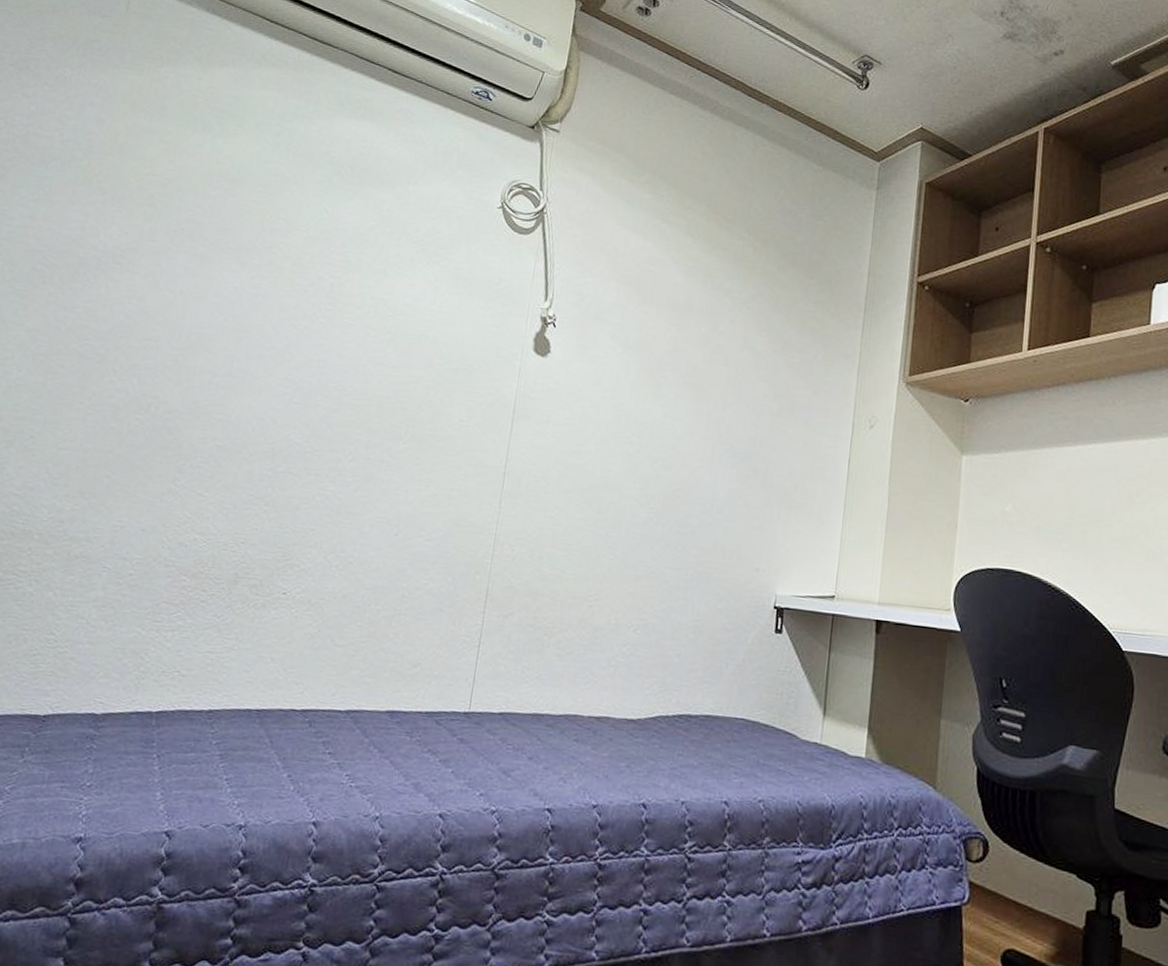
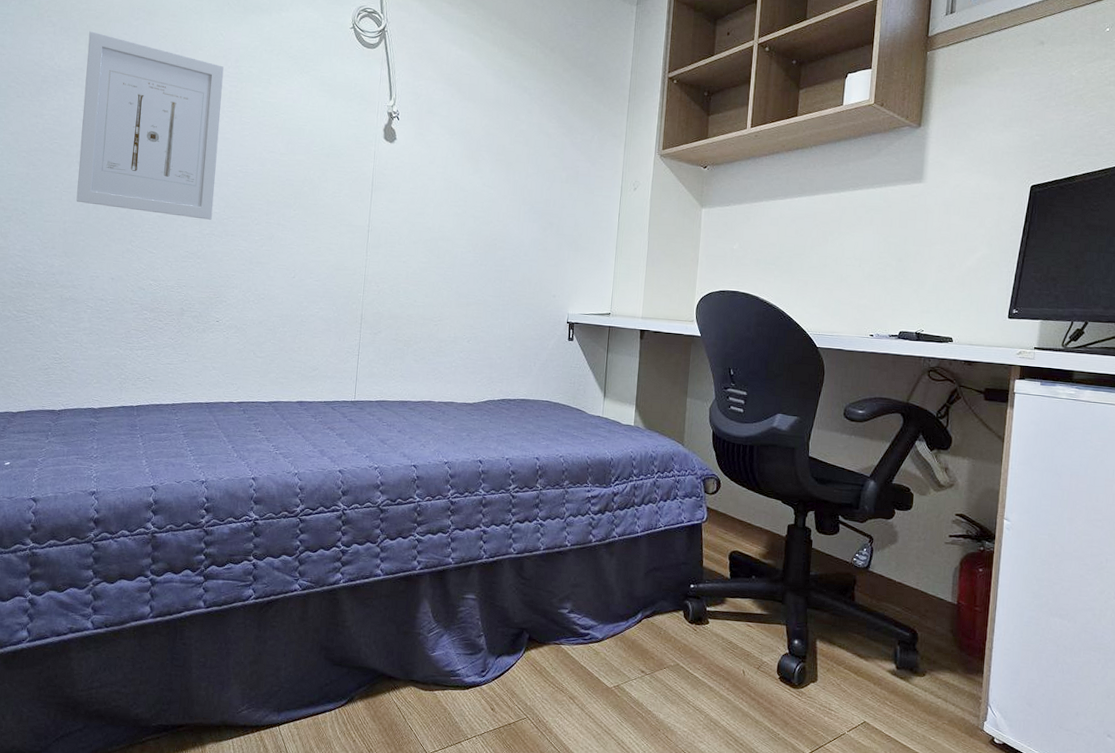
wall art: none [105,202,326,453] -> present [76,31,224,220]

